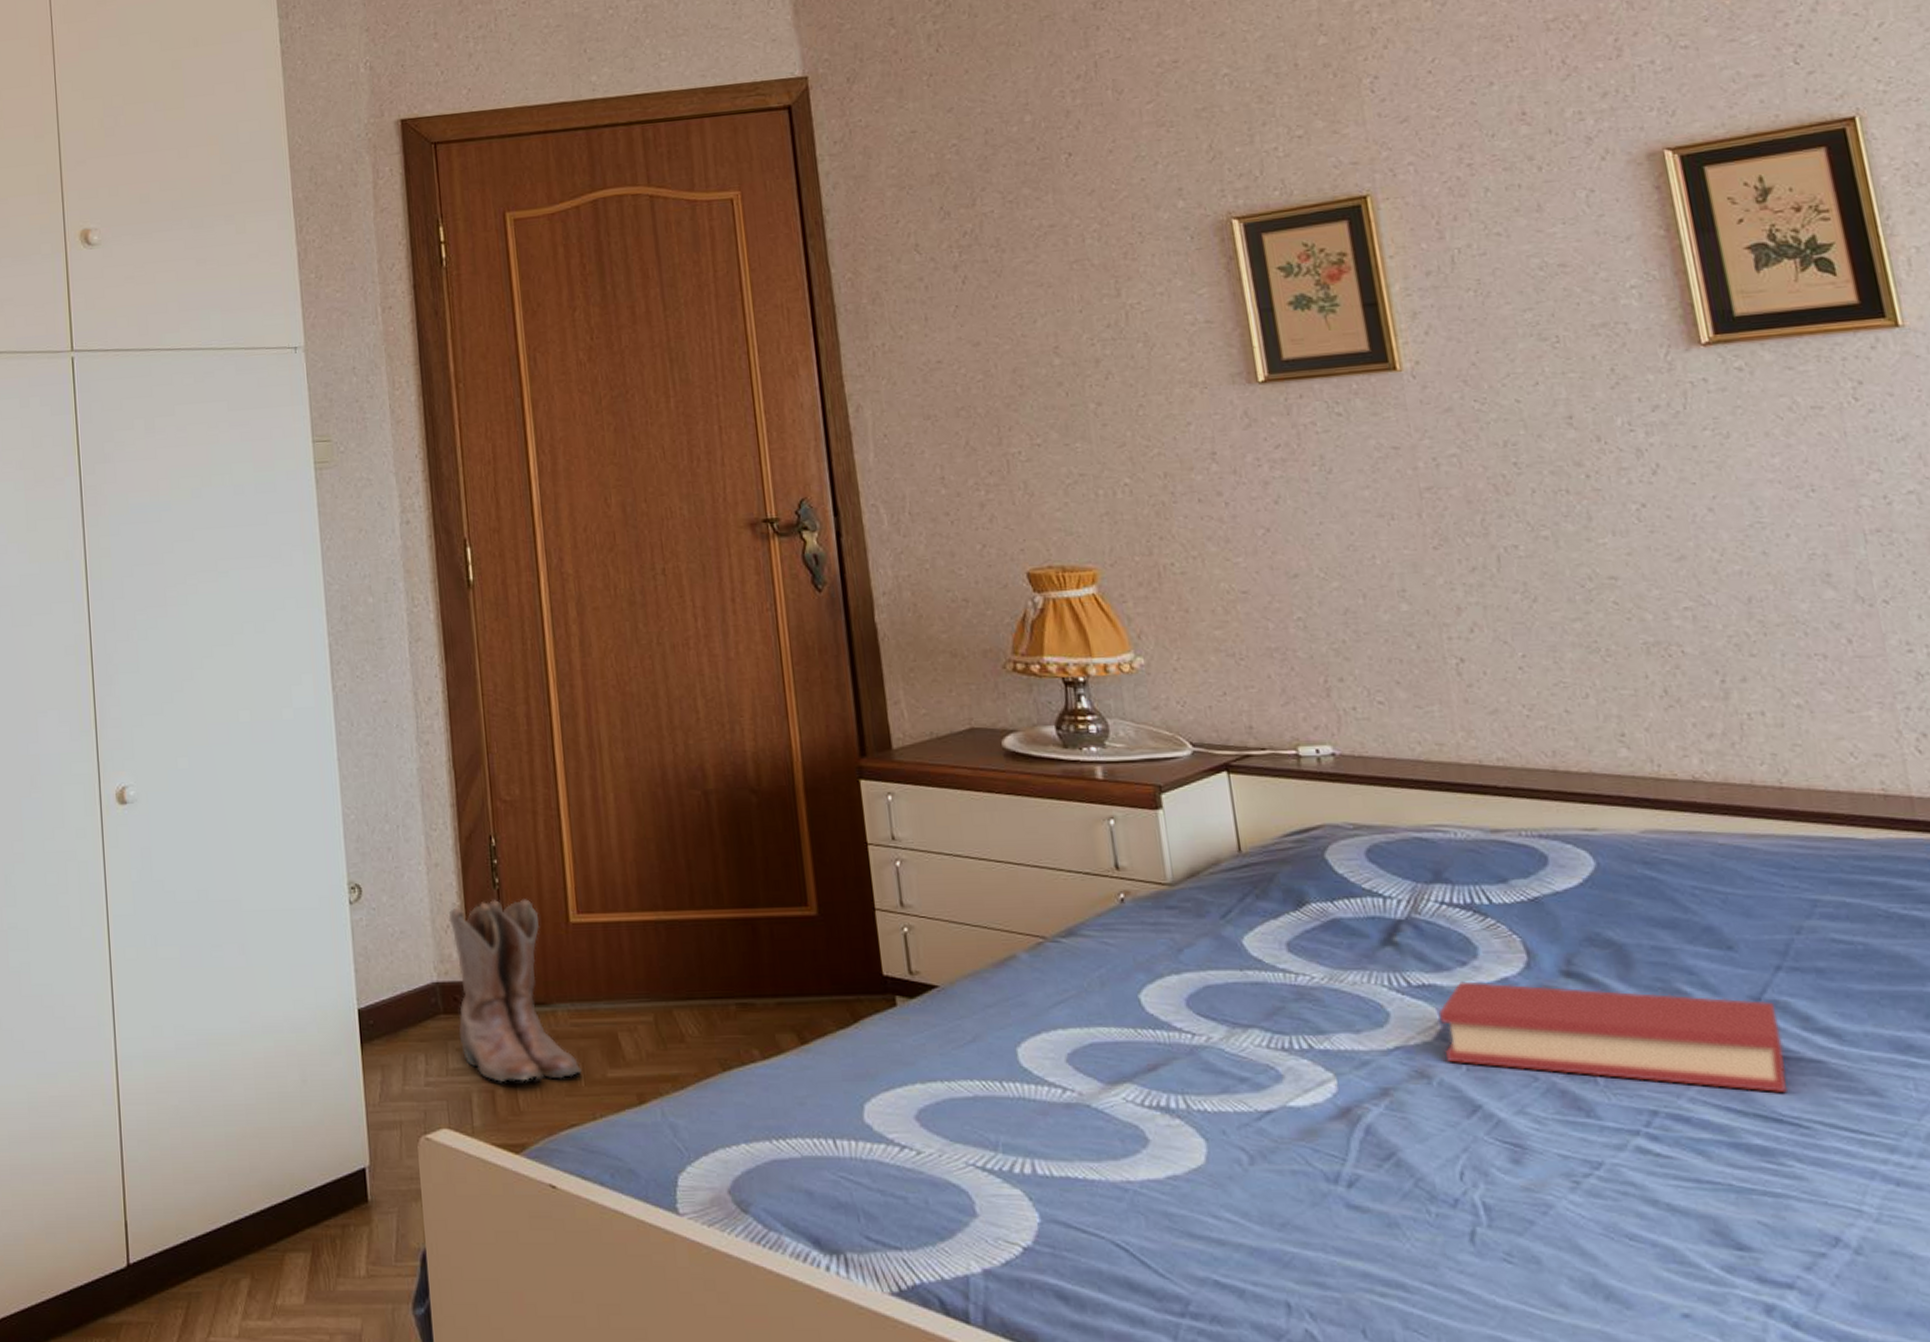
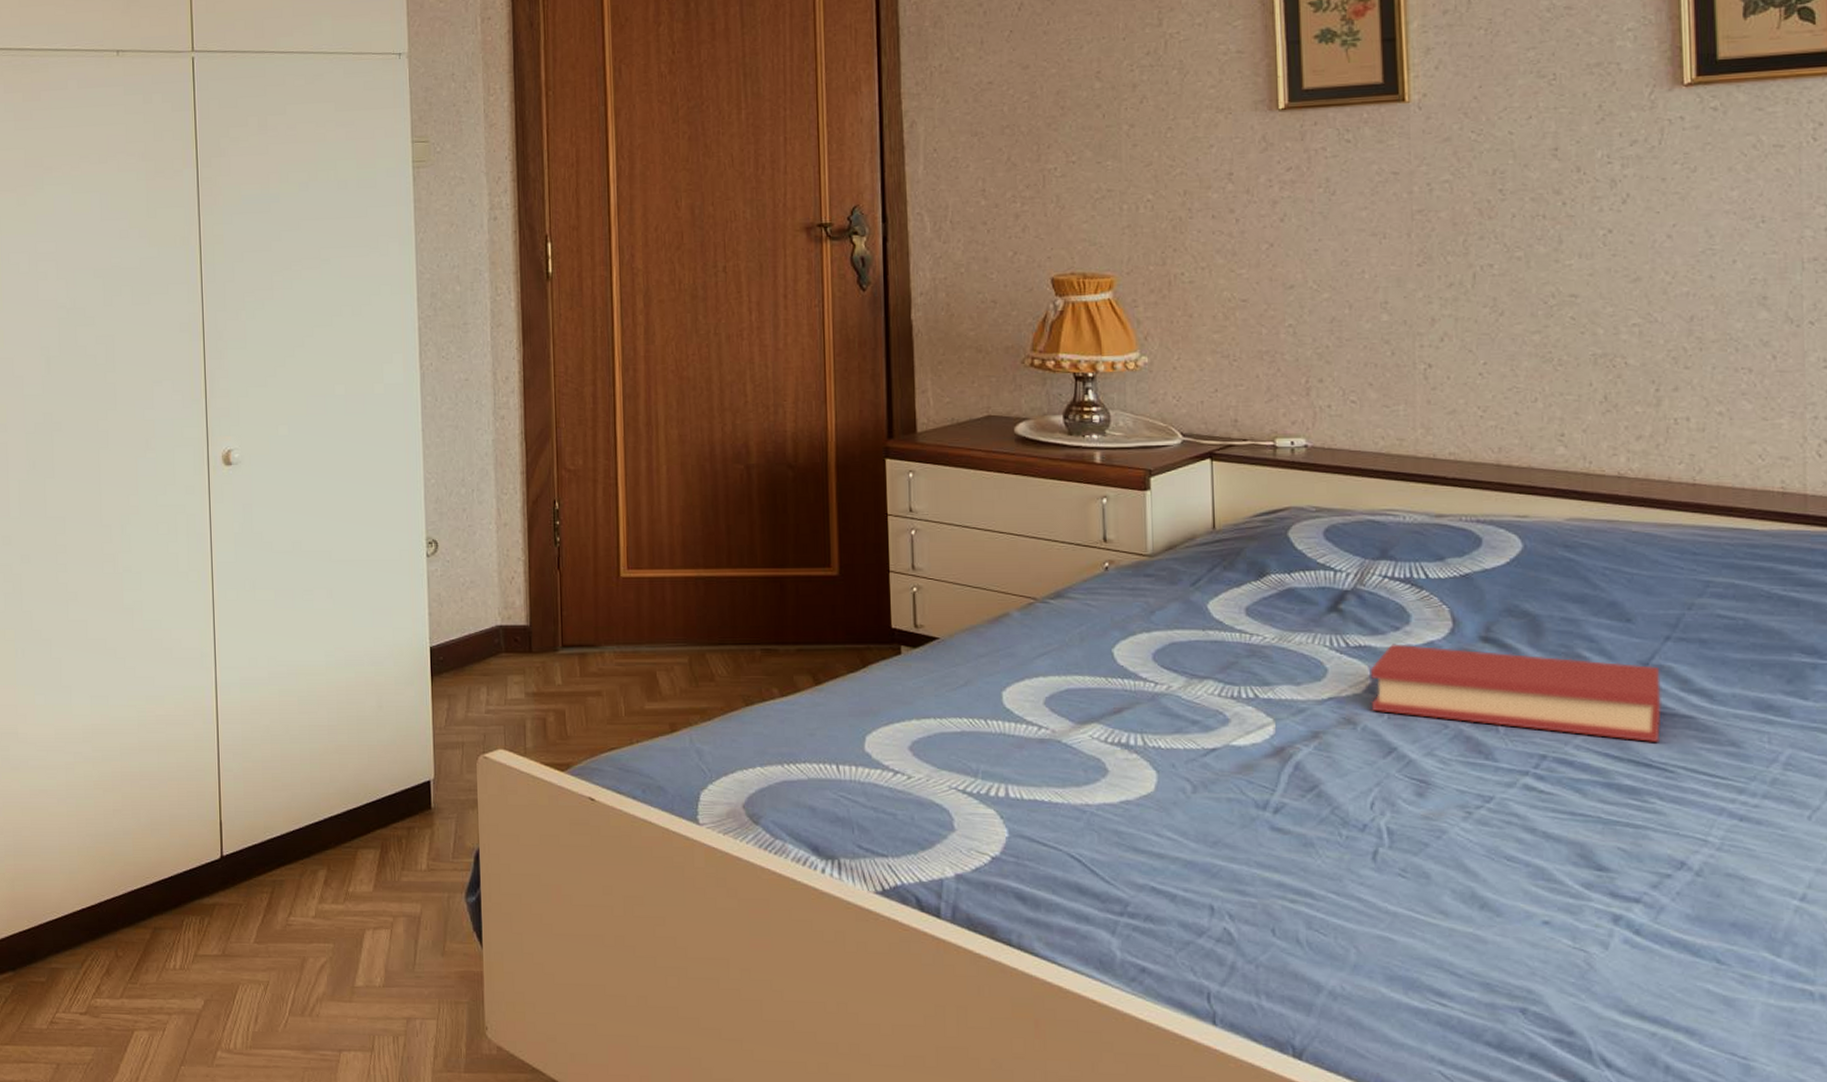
boots: present [449,899,582,1083] -> none [514,556,623,712]

